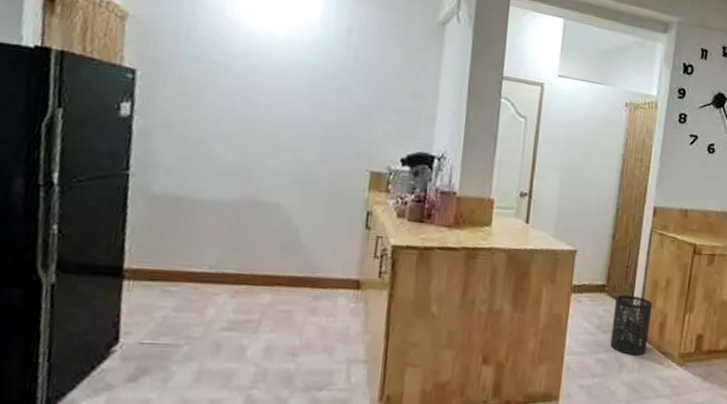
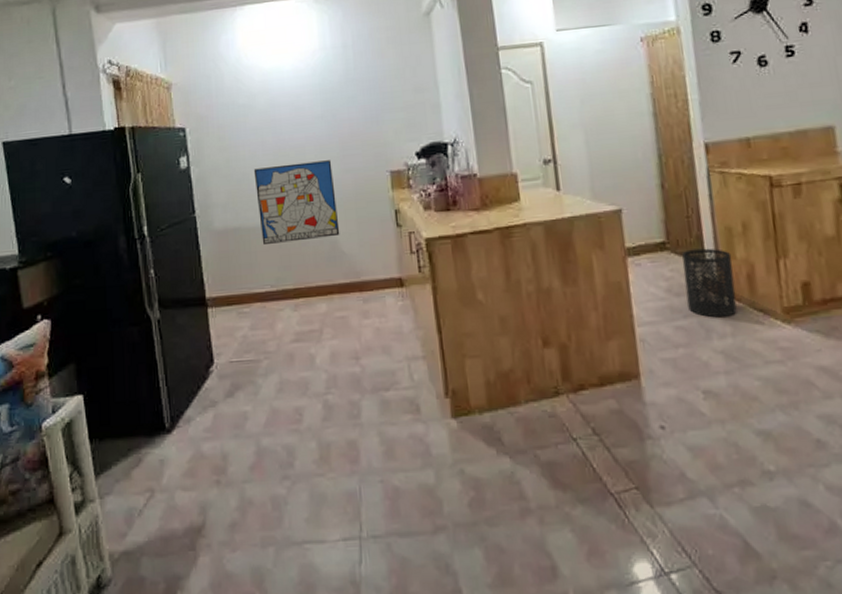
wall art: none [209,136,309,227] -> present [253,160,340,246]

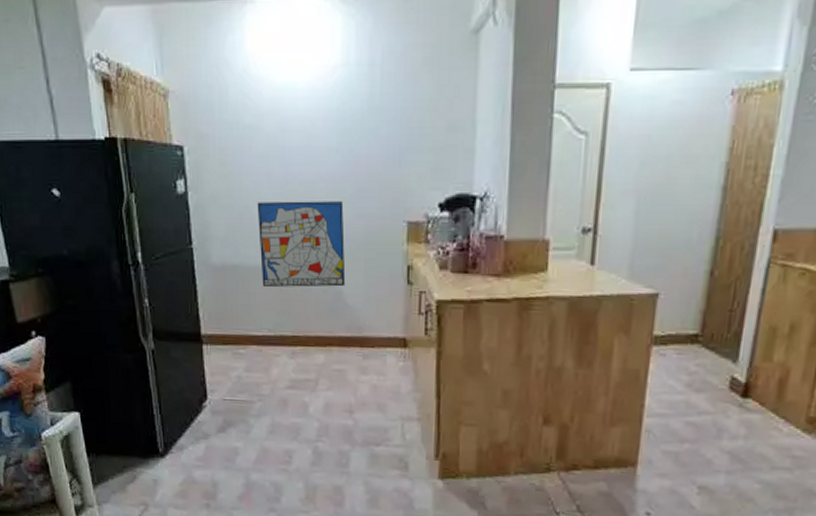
trash can: present [682,248,737,318] -> none [705,345,769,419]

